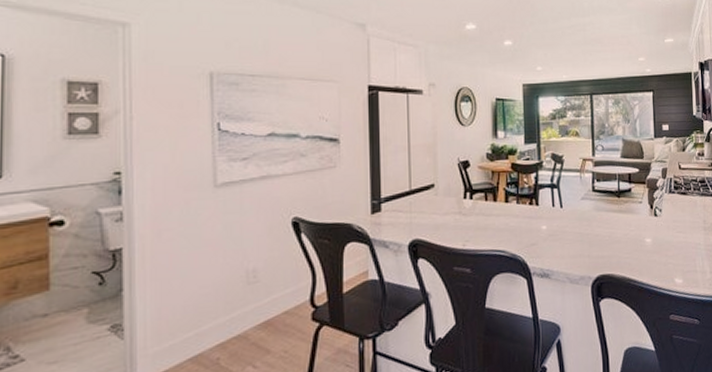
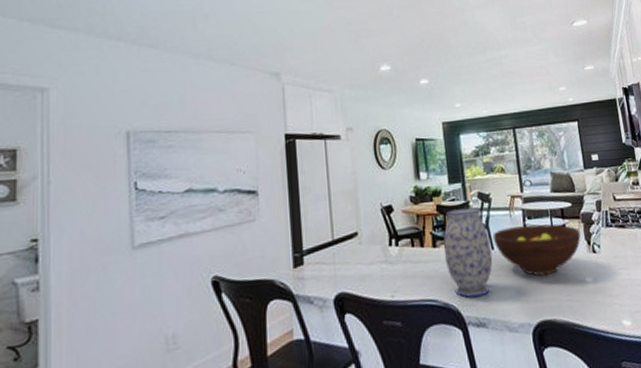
vase: none [515,167,561,251] -> present [443,207,493,298]
fruit bowl: none [562,187,645,234] -> present [492,224,581,276]

